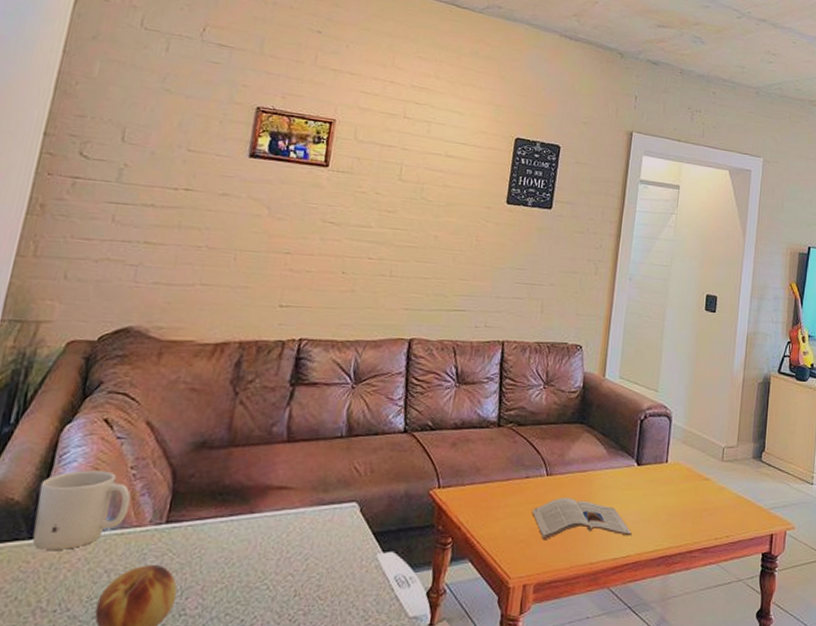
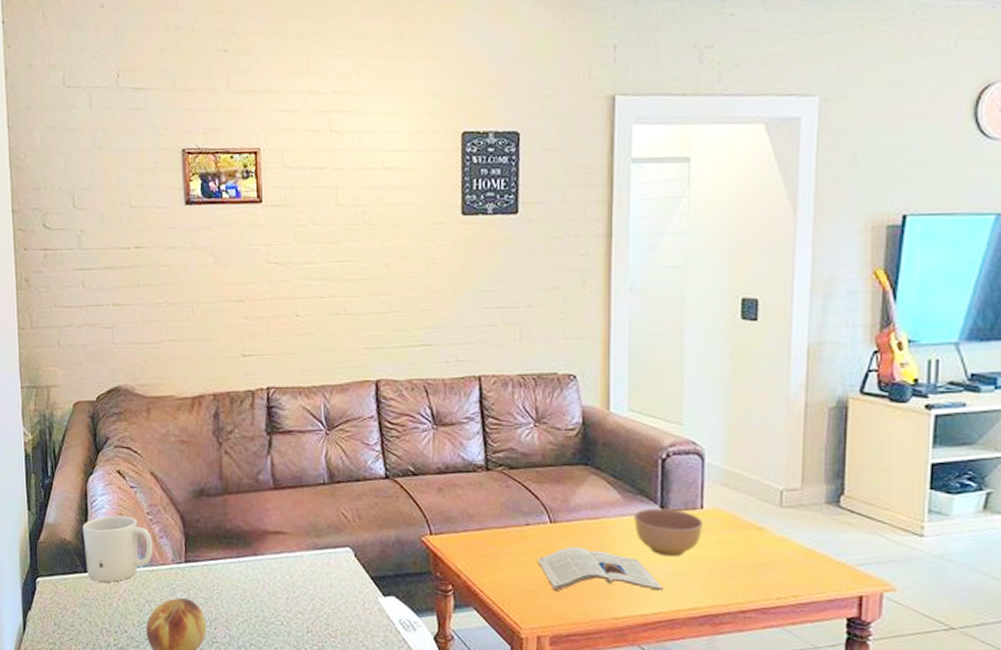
bowl: none [614,462,668,505] -> present [634,508,704,557]

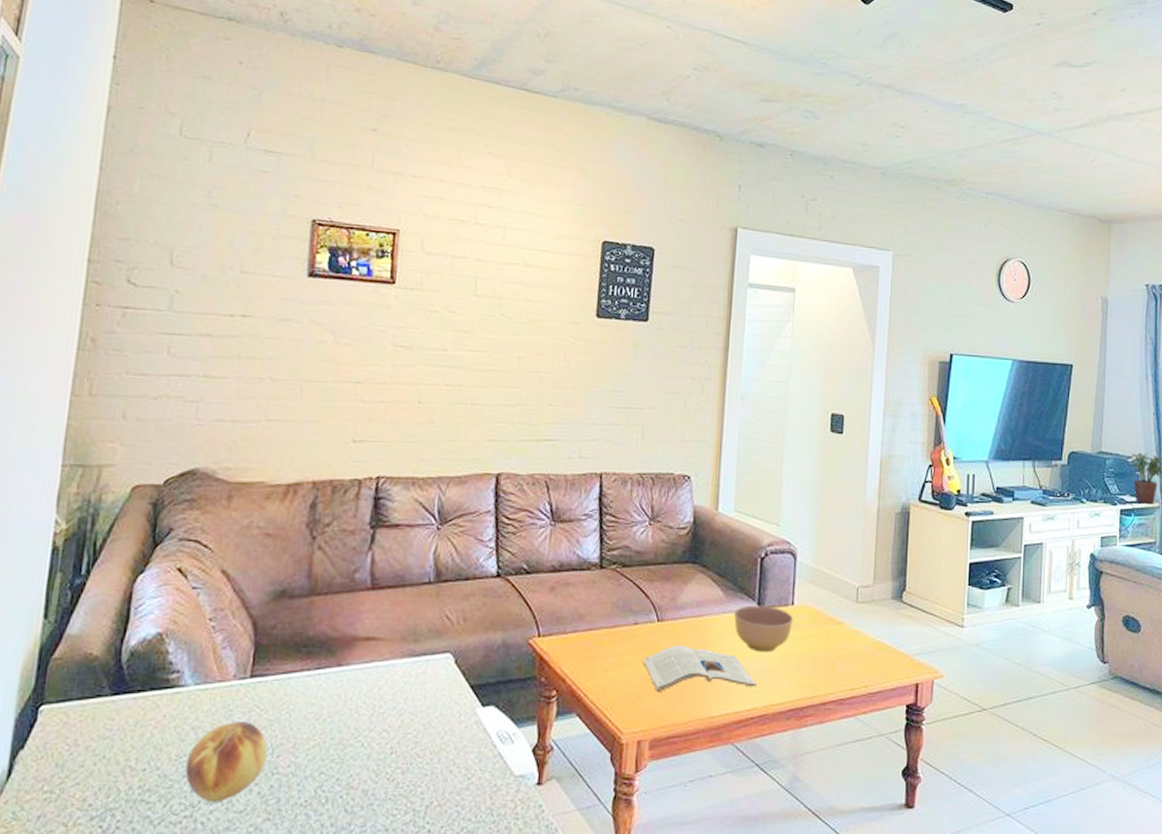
mug: present [82,515,154,582] -> none [114,623,213,706]

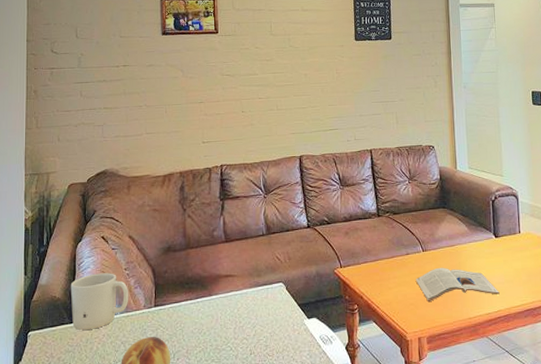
mug: none [114,623,213,706] -> present [70,273,129,330]
bowl: present [734,605,794,652] -> none [477,235,522,269]

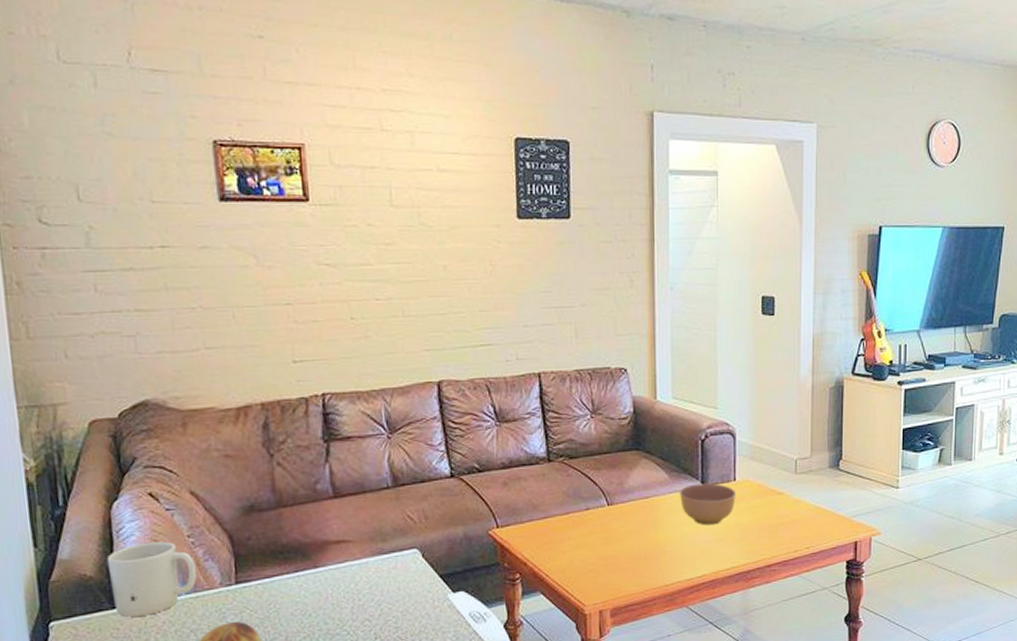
magazine: present [416,267,500,302] -> none [598,524,705,568]
bowl: none [477,235,522,269] -> present [680,483,737,525]

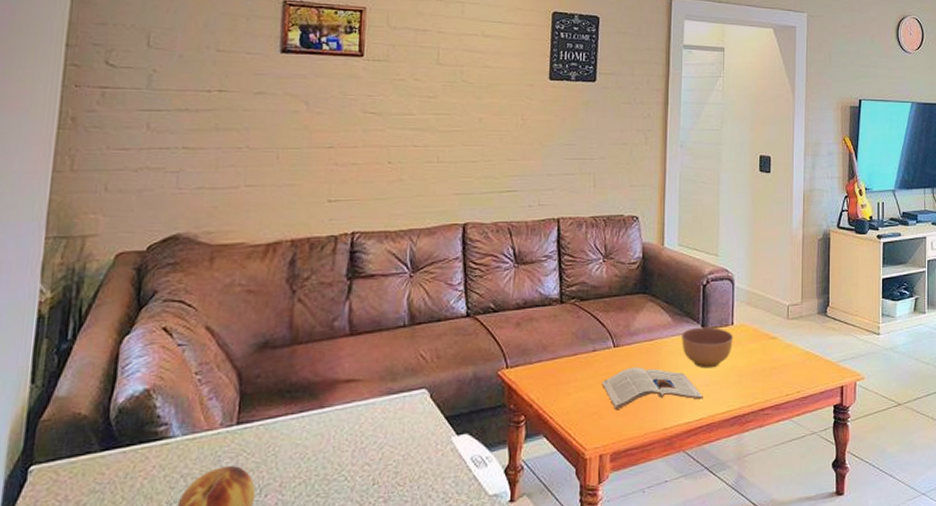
mug: present [106,541,198,617] -> none [104,378,199,460]
magazine: none [598,524,705,568] -> present [603,366,703,411]

